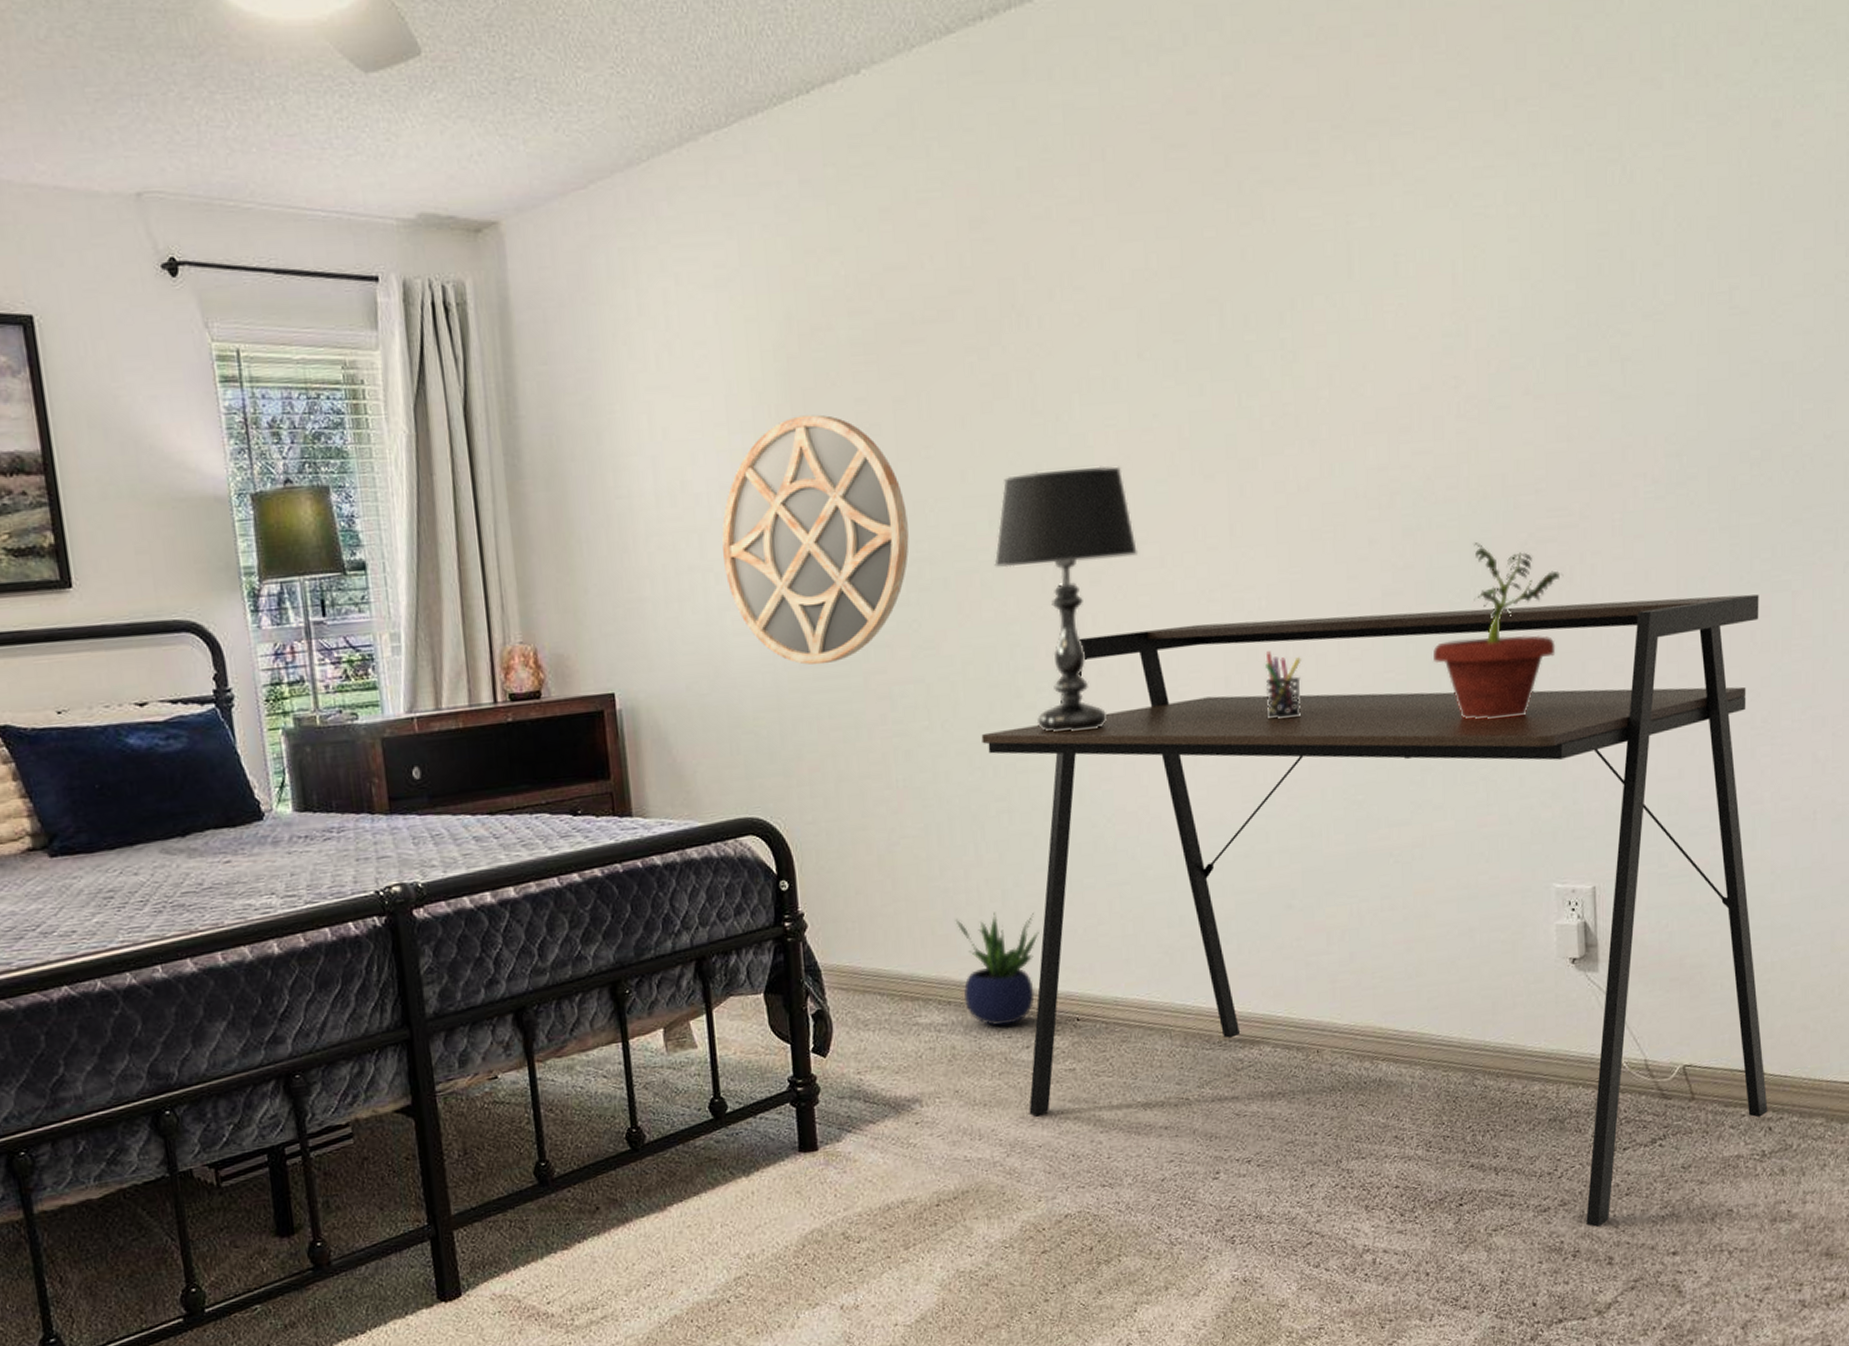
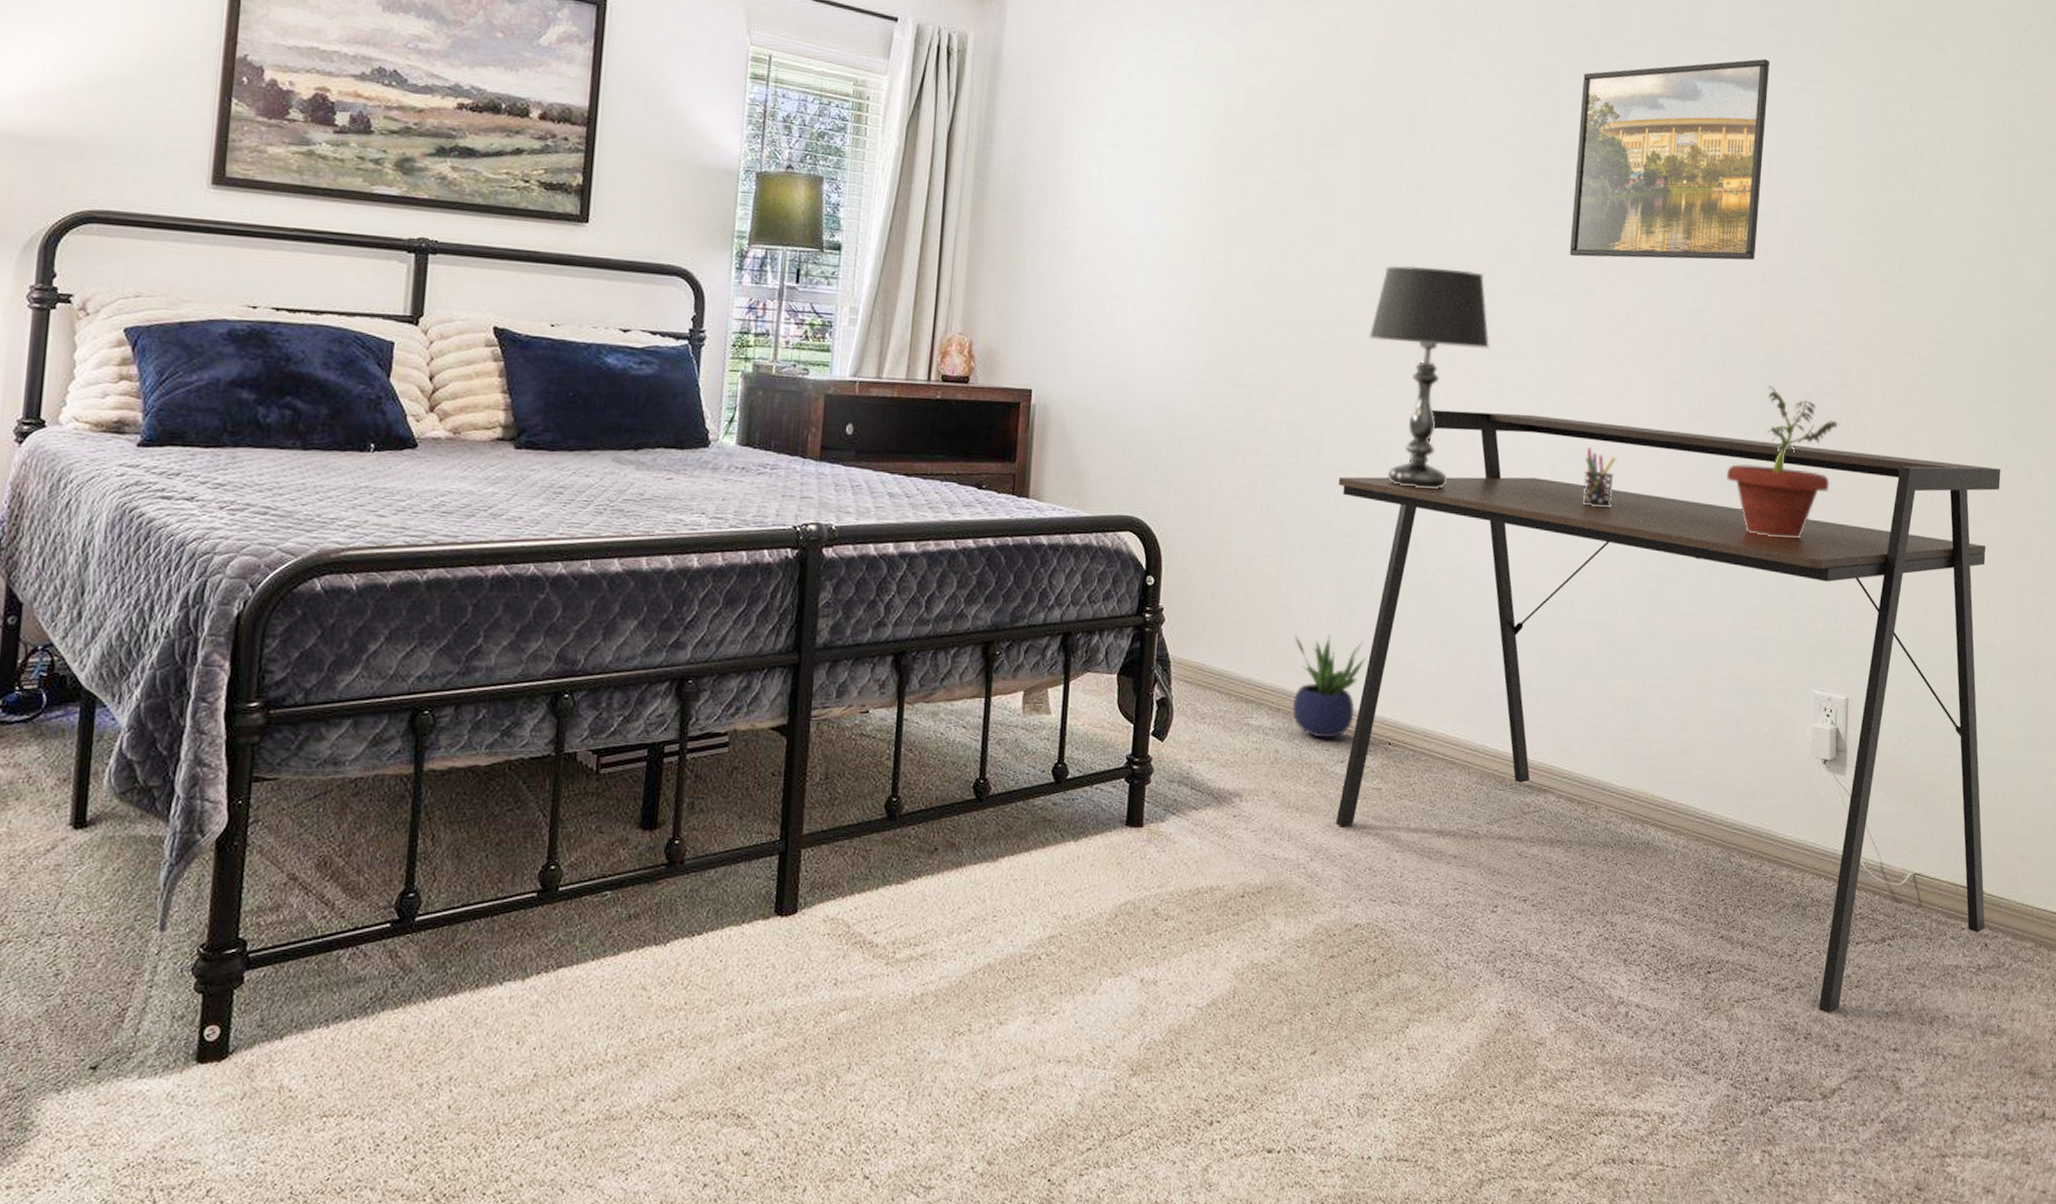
home mirror: present [722,414,909,665] -> none [1142,187,1302,395]
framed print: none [1214,137,1445,428] -> present [1569,58,1770,261]

